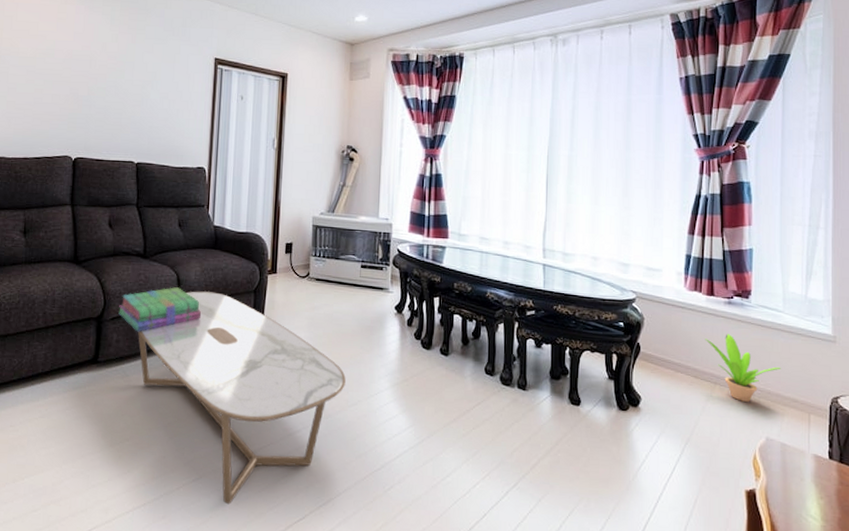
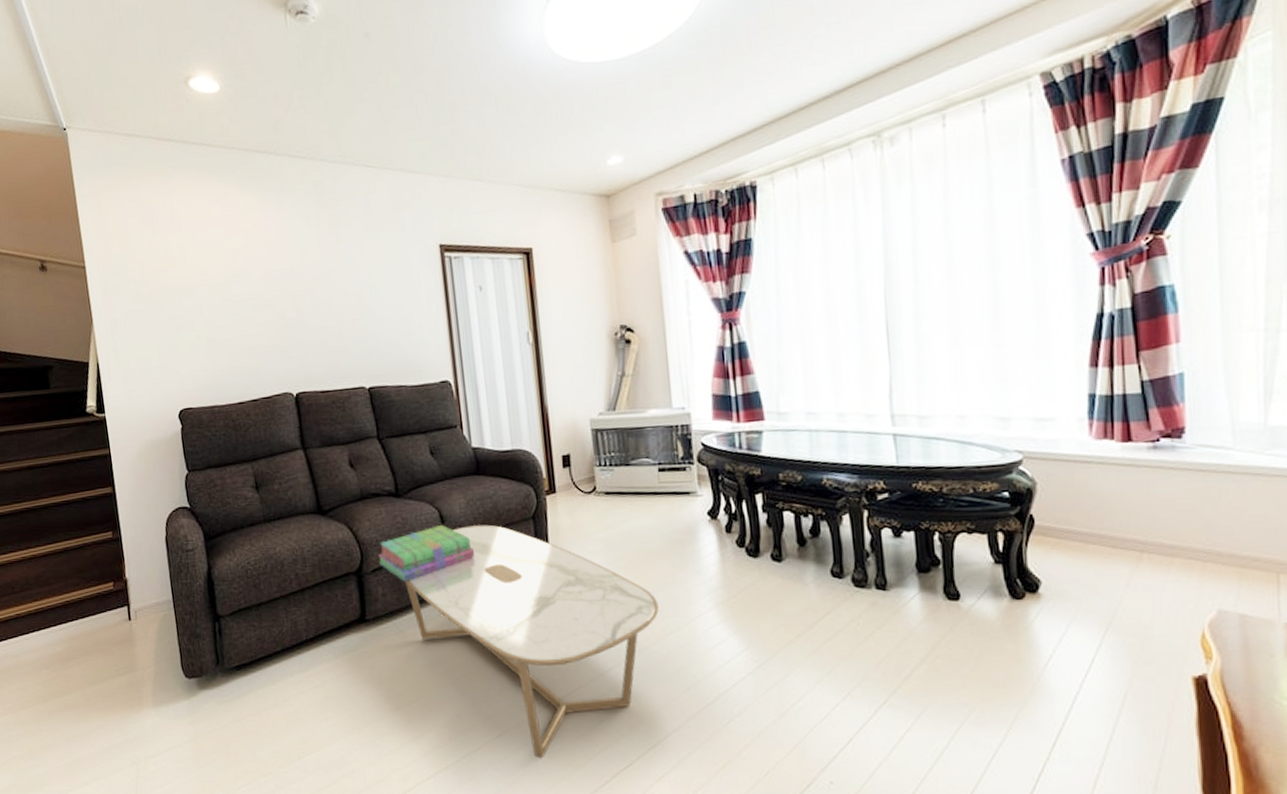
potted plant: present [705,334,781,403] -> none [1123,487,1234,570]

